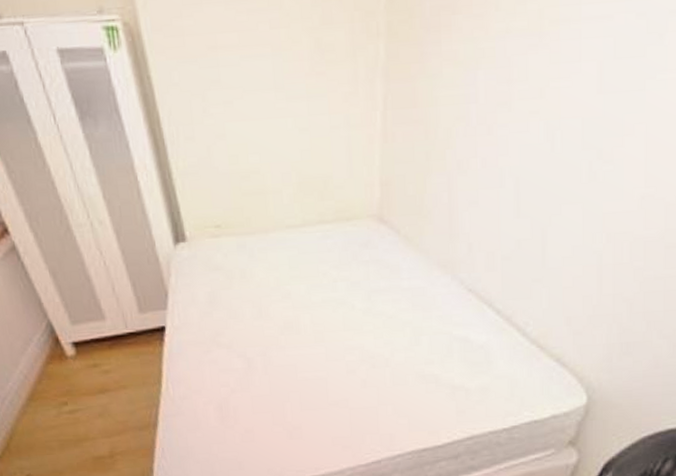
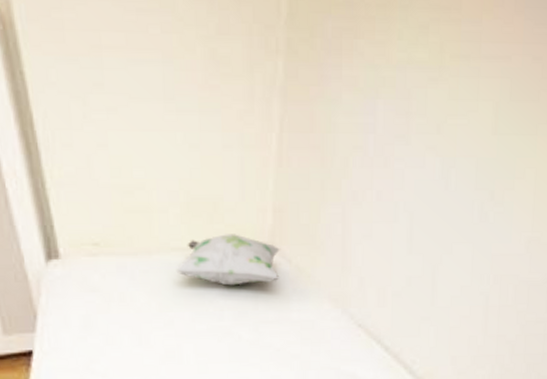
decorative pillow: none [291,209,390,258] -> present [176,234,281,286]

